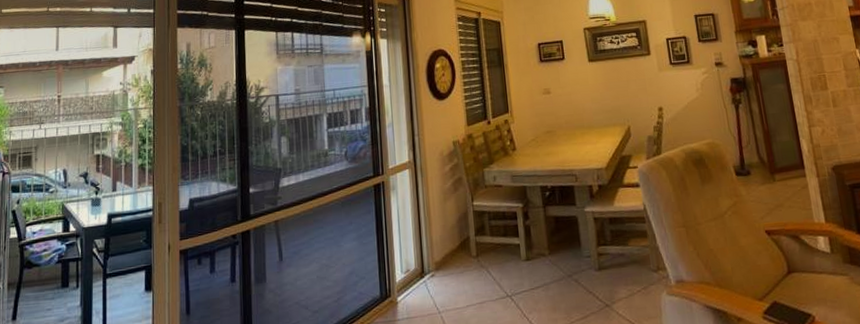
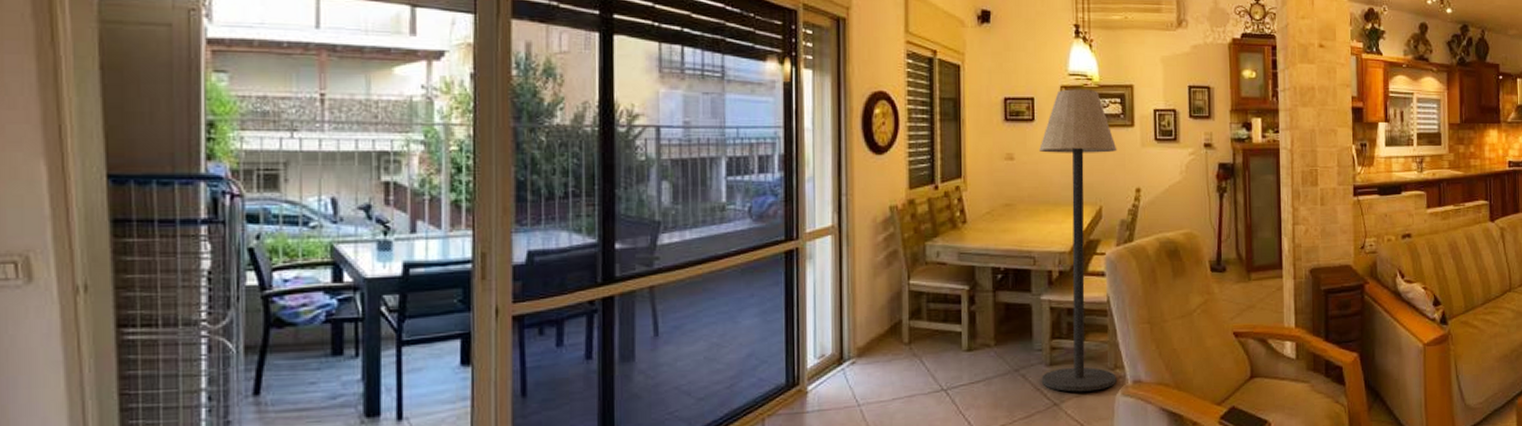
floor lamp: none [571,28,661,294] -> present [1039,89,1117,392]

